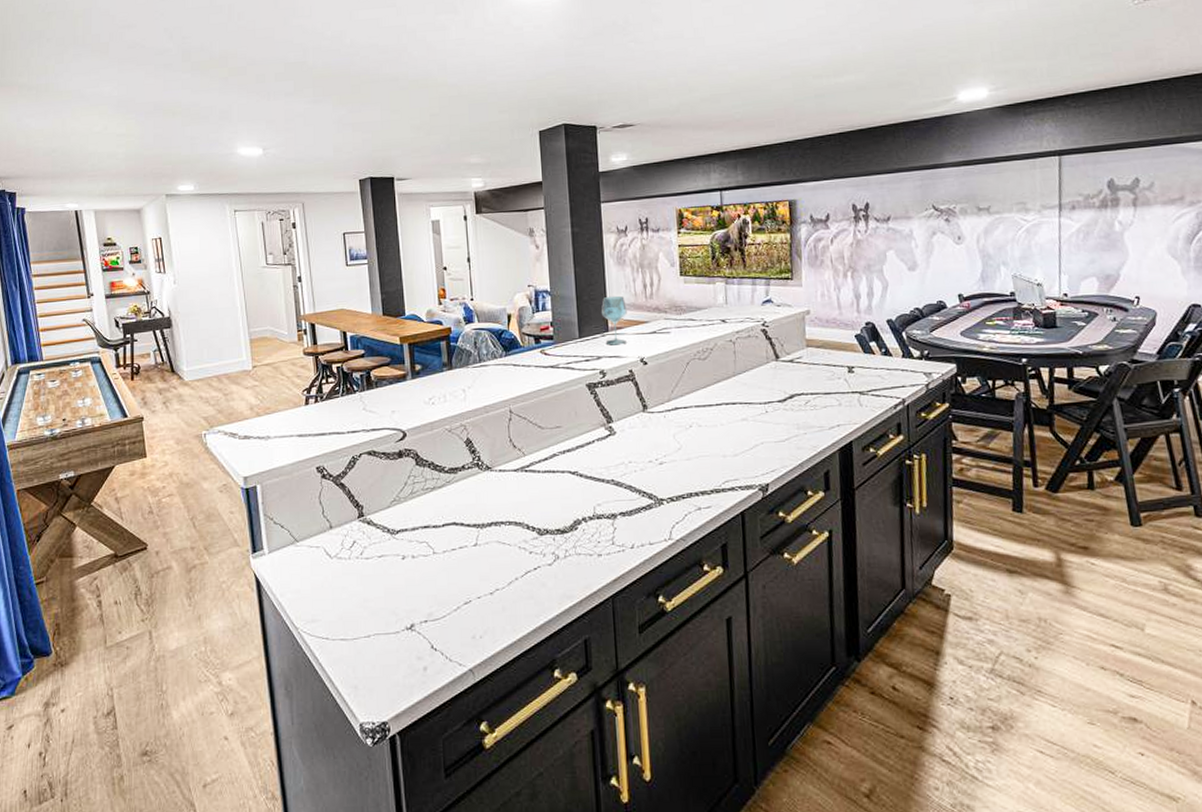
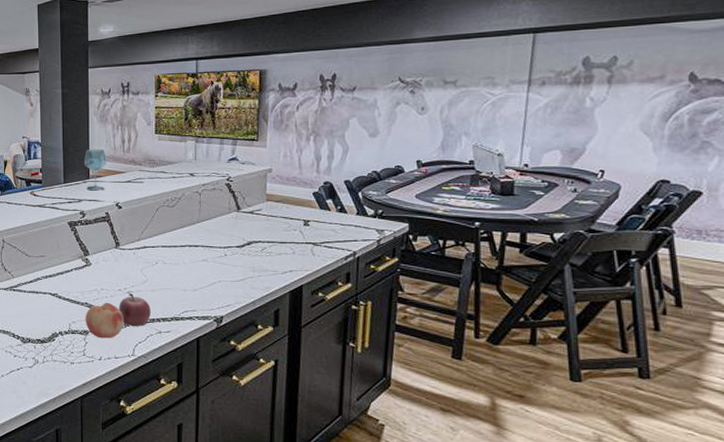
fruit: none [612,478,657,522] -> present [85,303,124,339]
fruit: none [650,465,688,504] -> present [118,293,151,326]

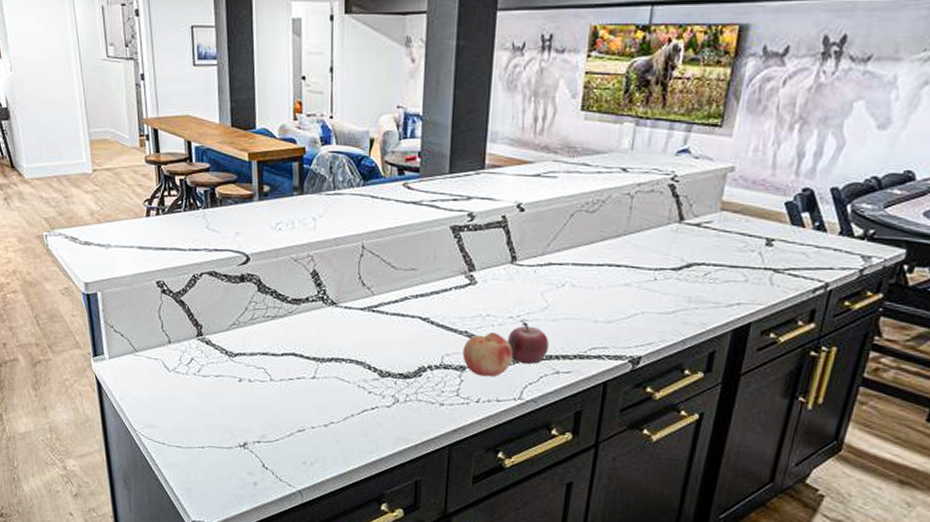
wine glass: present [83,148,107,191] -> none [478,127,511,186]

